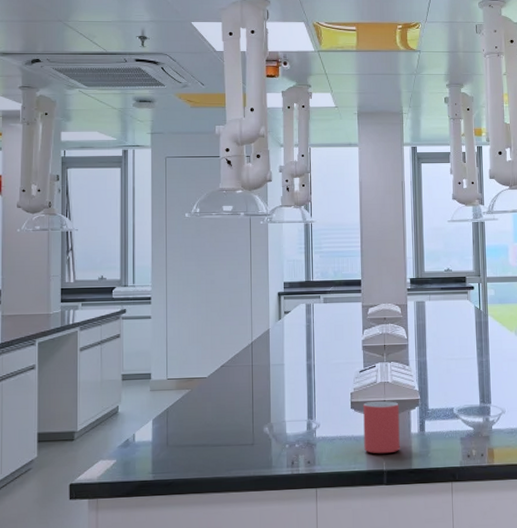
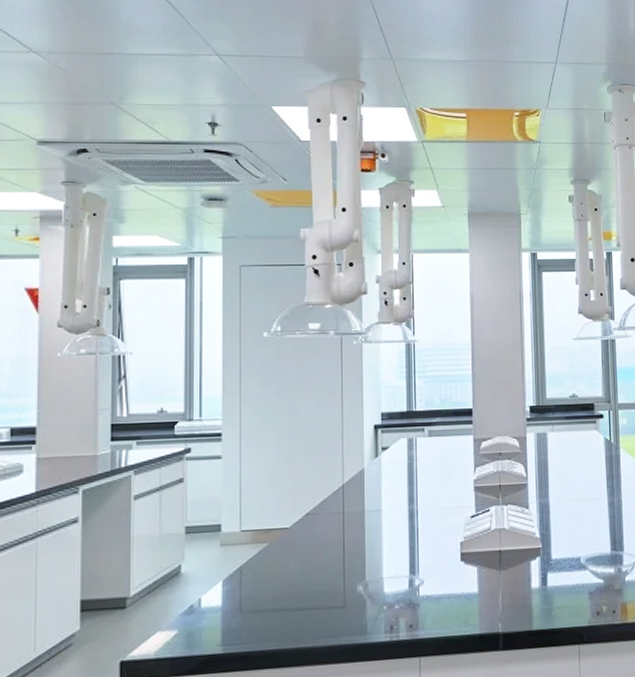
mug: present [363,401,400,454] -> none [475,551,519,614]

